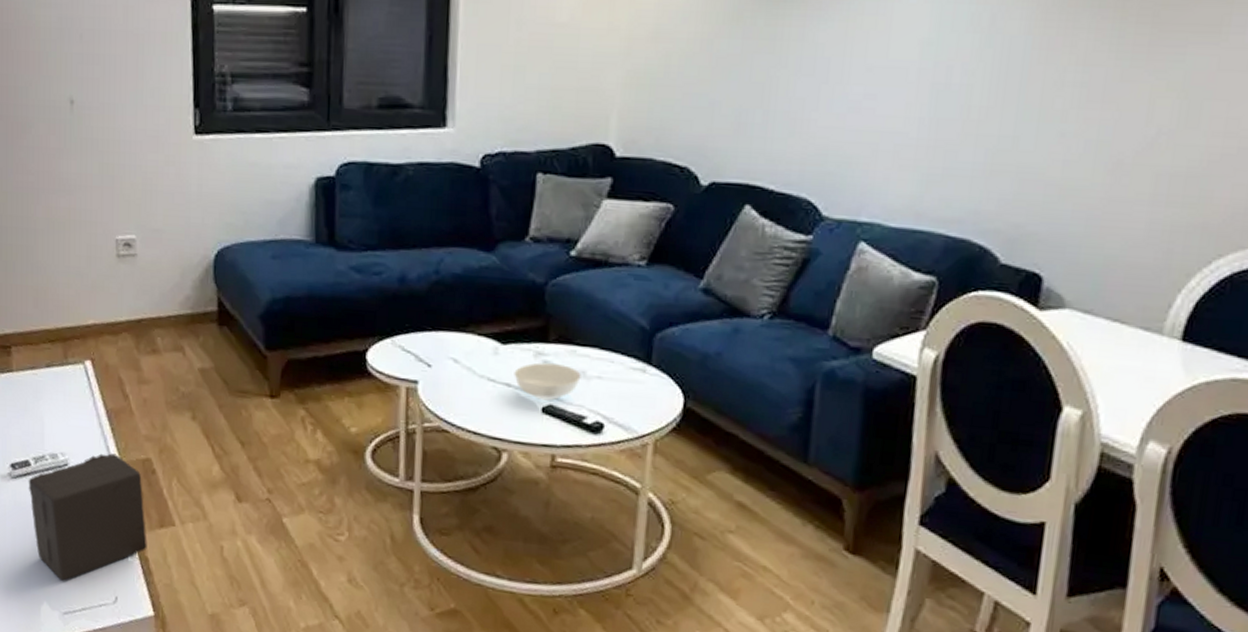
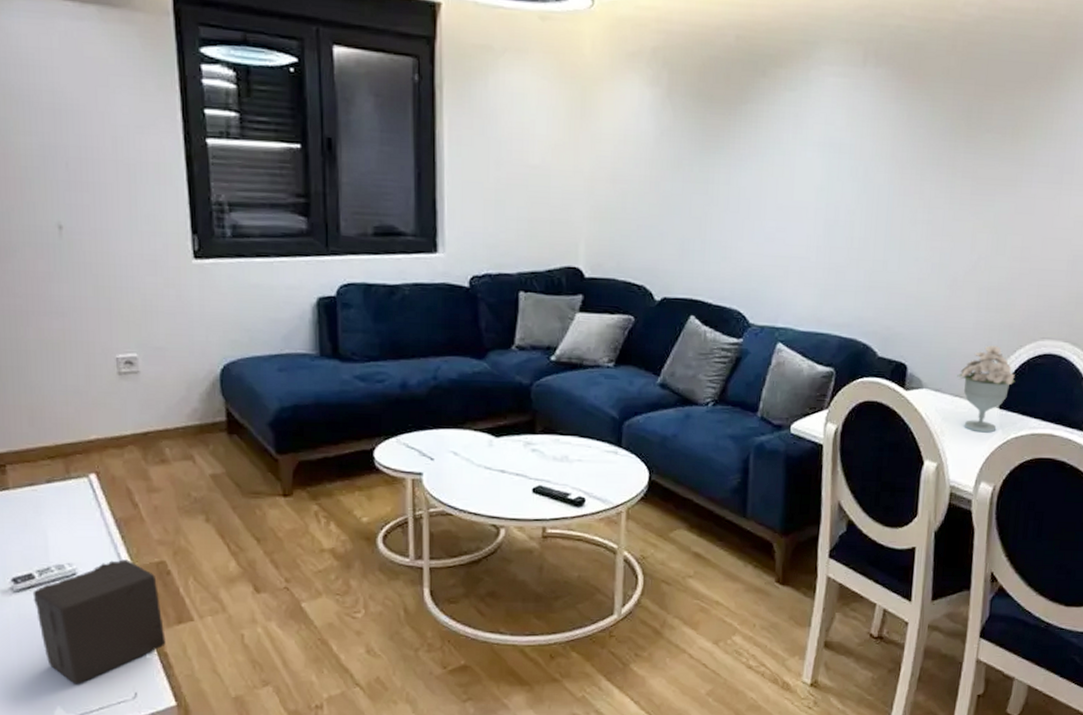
bowl: present [514,362,581,401] -> none [507,451,564,482]
bouquet: none [1117,253,1210,374] -> present [957,345,1016,433]

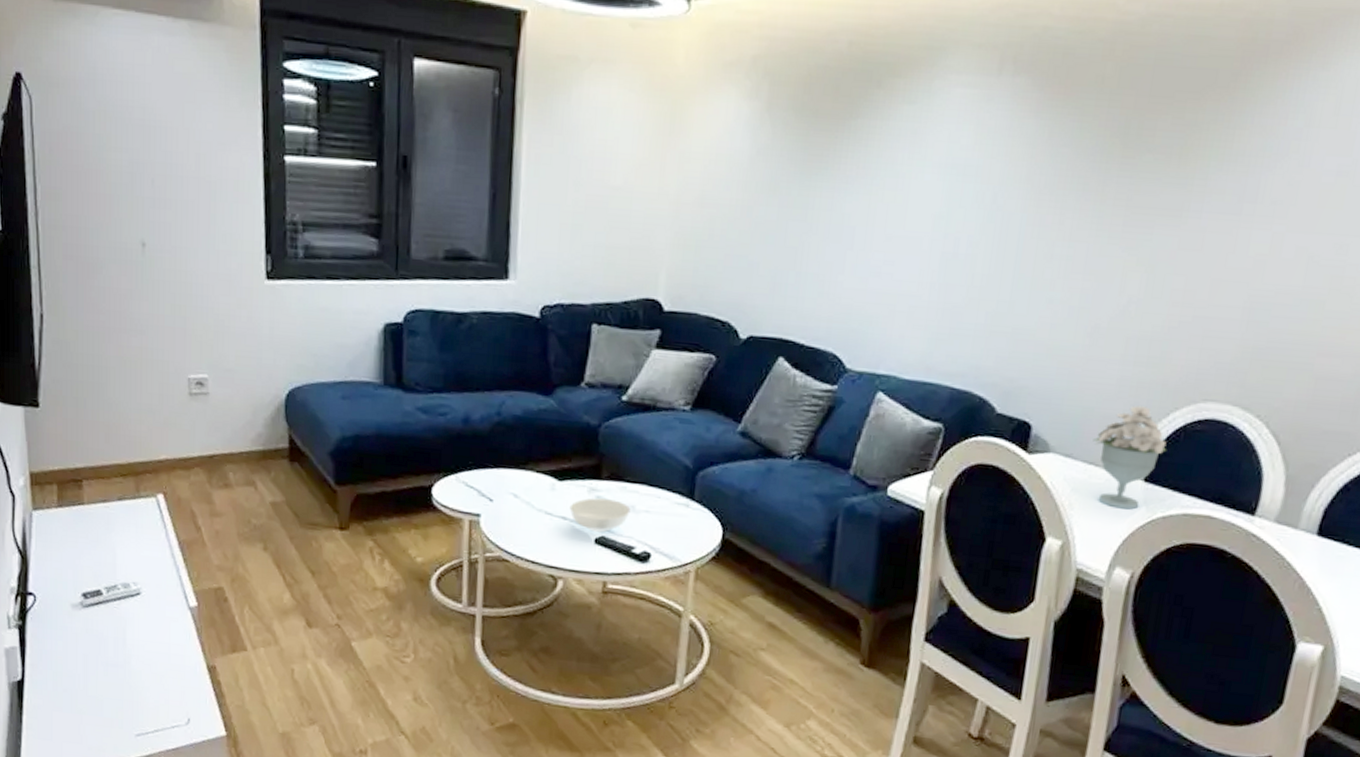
decorative box: present [32,559,166,684] -> none [100,582,220,705]
bowl: none [507,451,564,482] -> present [569,498,631,533]

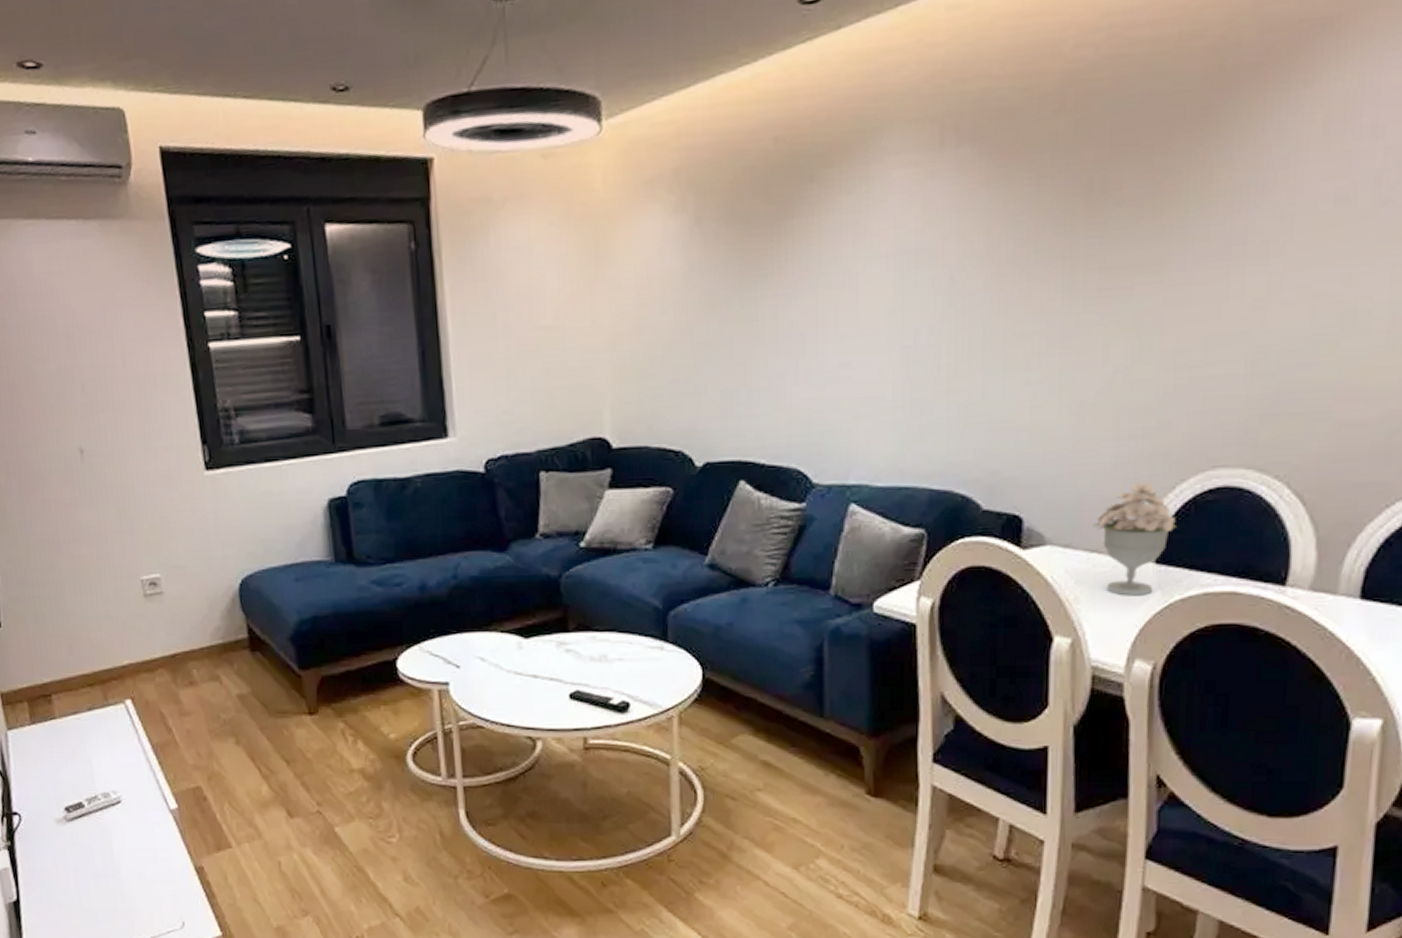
bowl: present [569,498,631,533] -> none [539,651,603,687]

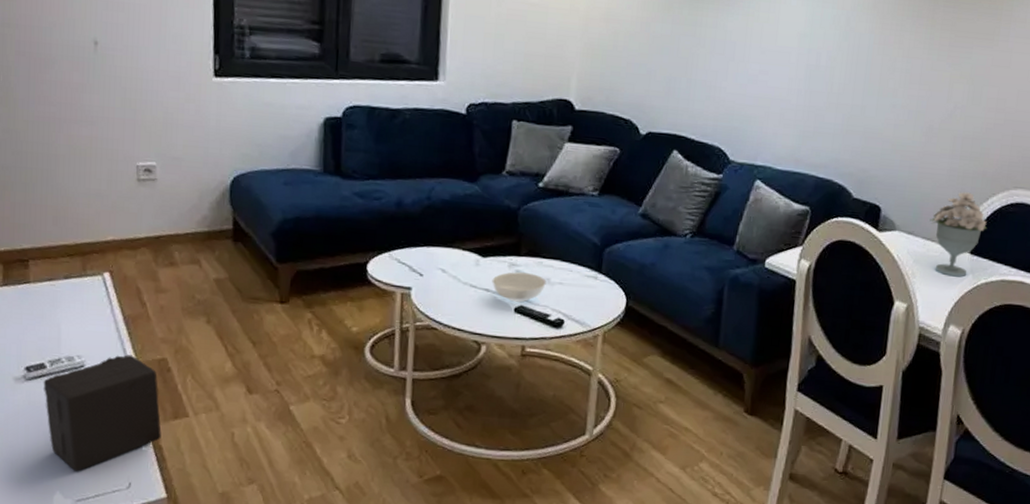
decorative box: none [83,786,207,913] -> present [43,354,162,471]
bowl: none [539,651,603,687] -> present [492,272,546,303]

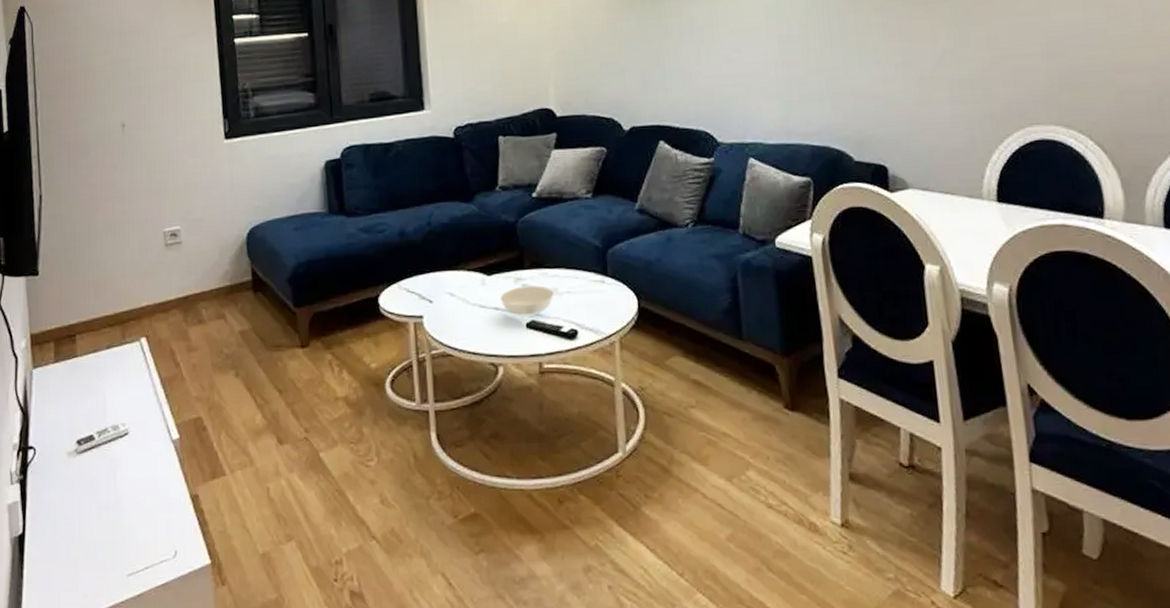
decorative box: present [43,354,162,471] -> none [92,417,202,544]
bouquet: present [929,192,988,277] -> none [943,137,1010,230]

